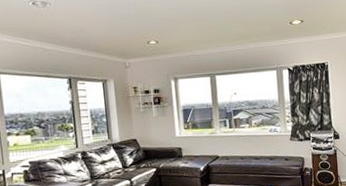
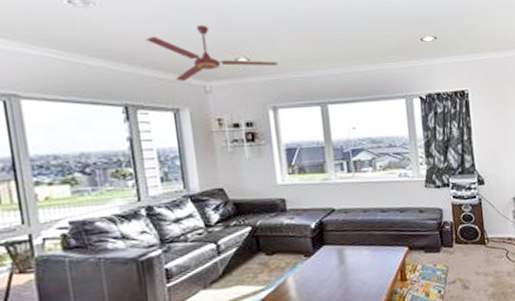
ceiling fan: none [84,17,179,60] -> present [146,25,279,82]

